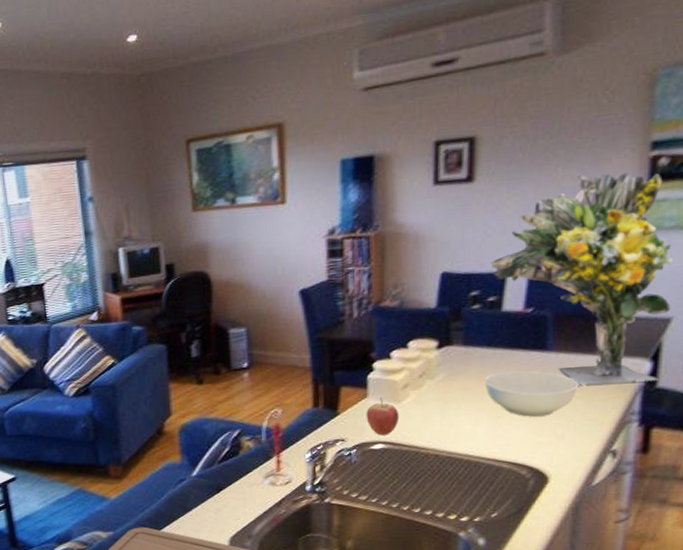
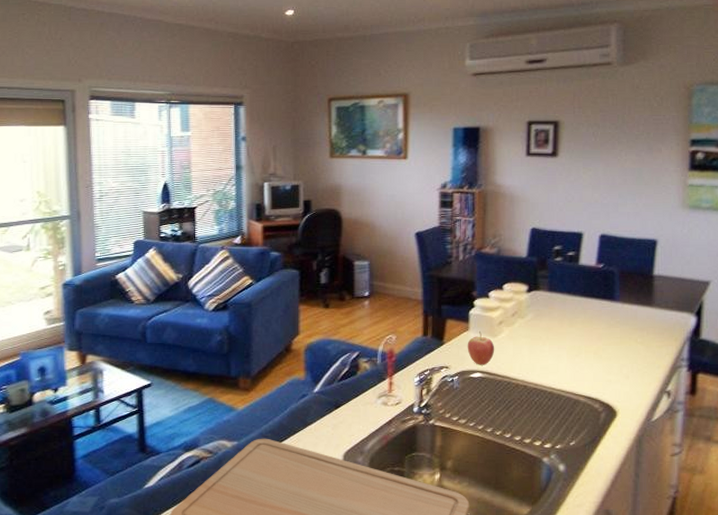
bowl: present [483,370,579,417] -> none [564,315,640,357]
bouquet: present [490,171,673,384] -> none [570,159,710,333]

